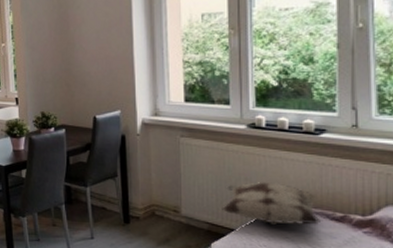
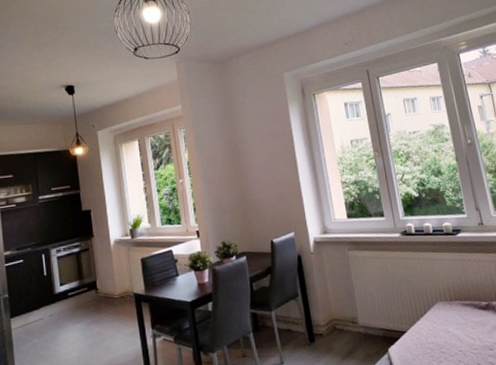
decorative pillow: present [222,182,320,226] -> none [392,282,471,322]

